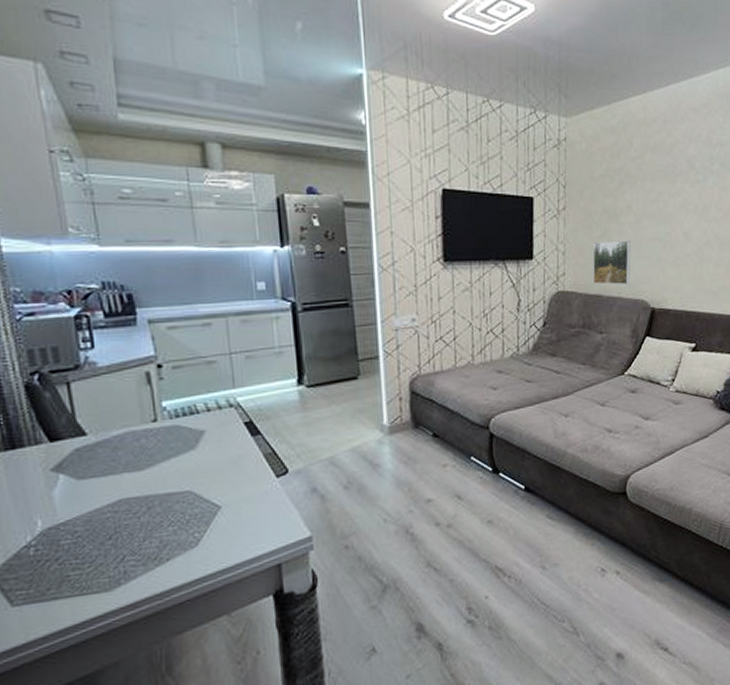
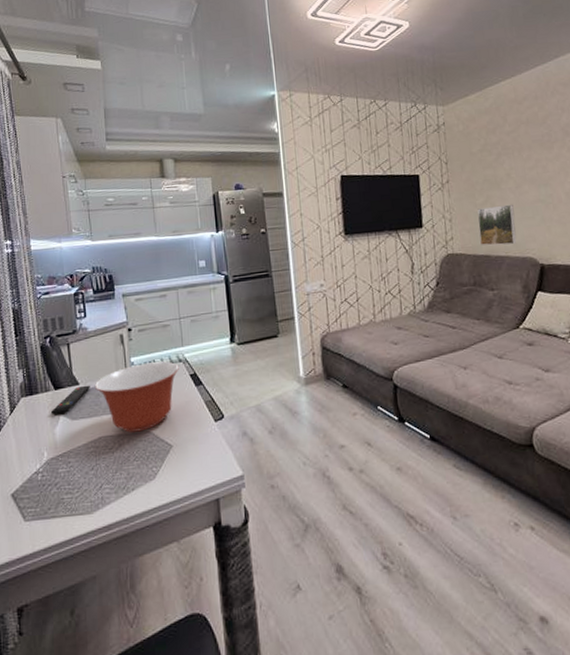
remote control: none [44,435,103,475] -> present [50,385,90,415]
mixing bowl: none [111,406,230,493] -> present [95,361,179,433]

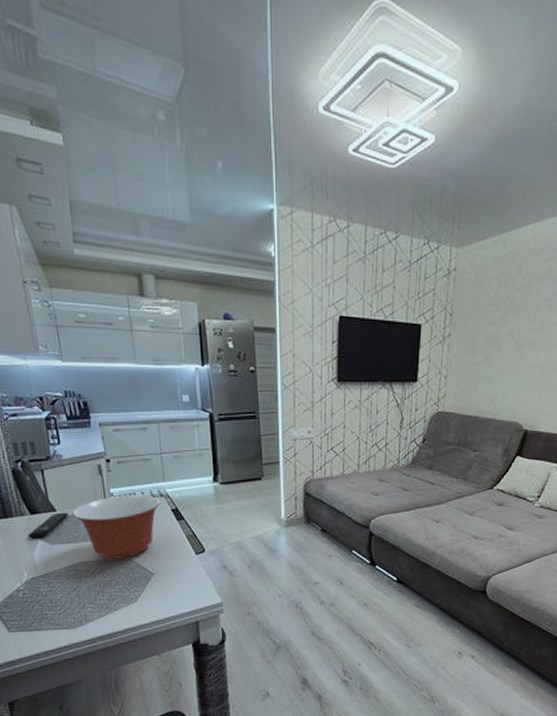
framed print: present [477,204,517,246] -> none [470,366,510,408]

